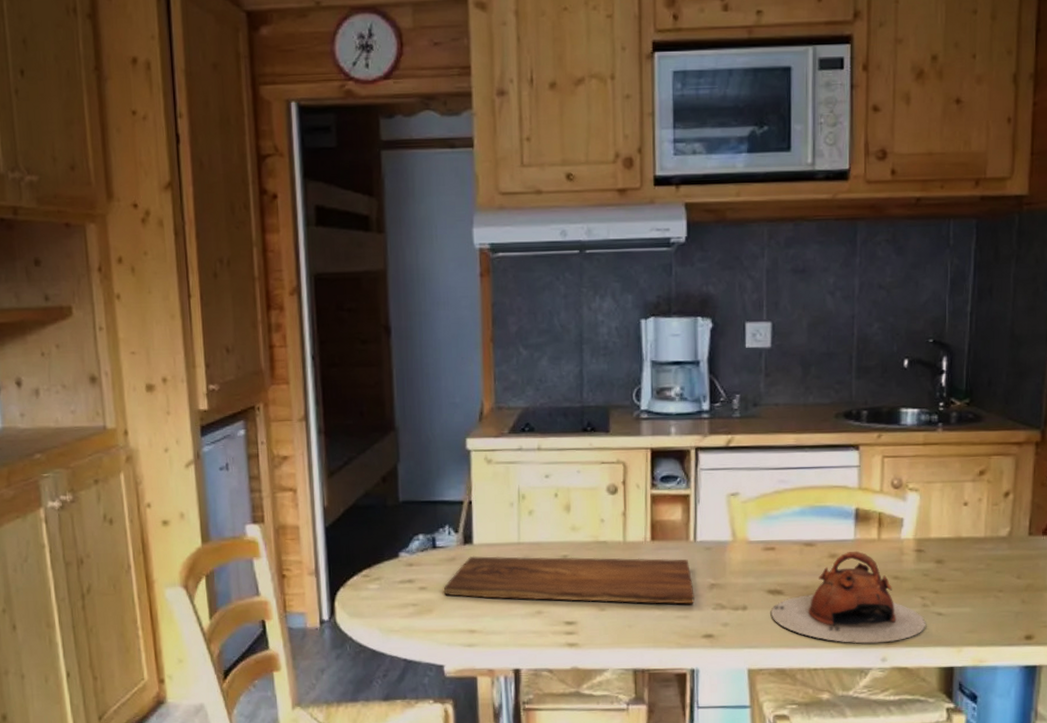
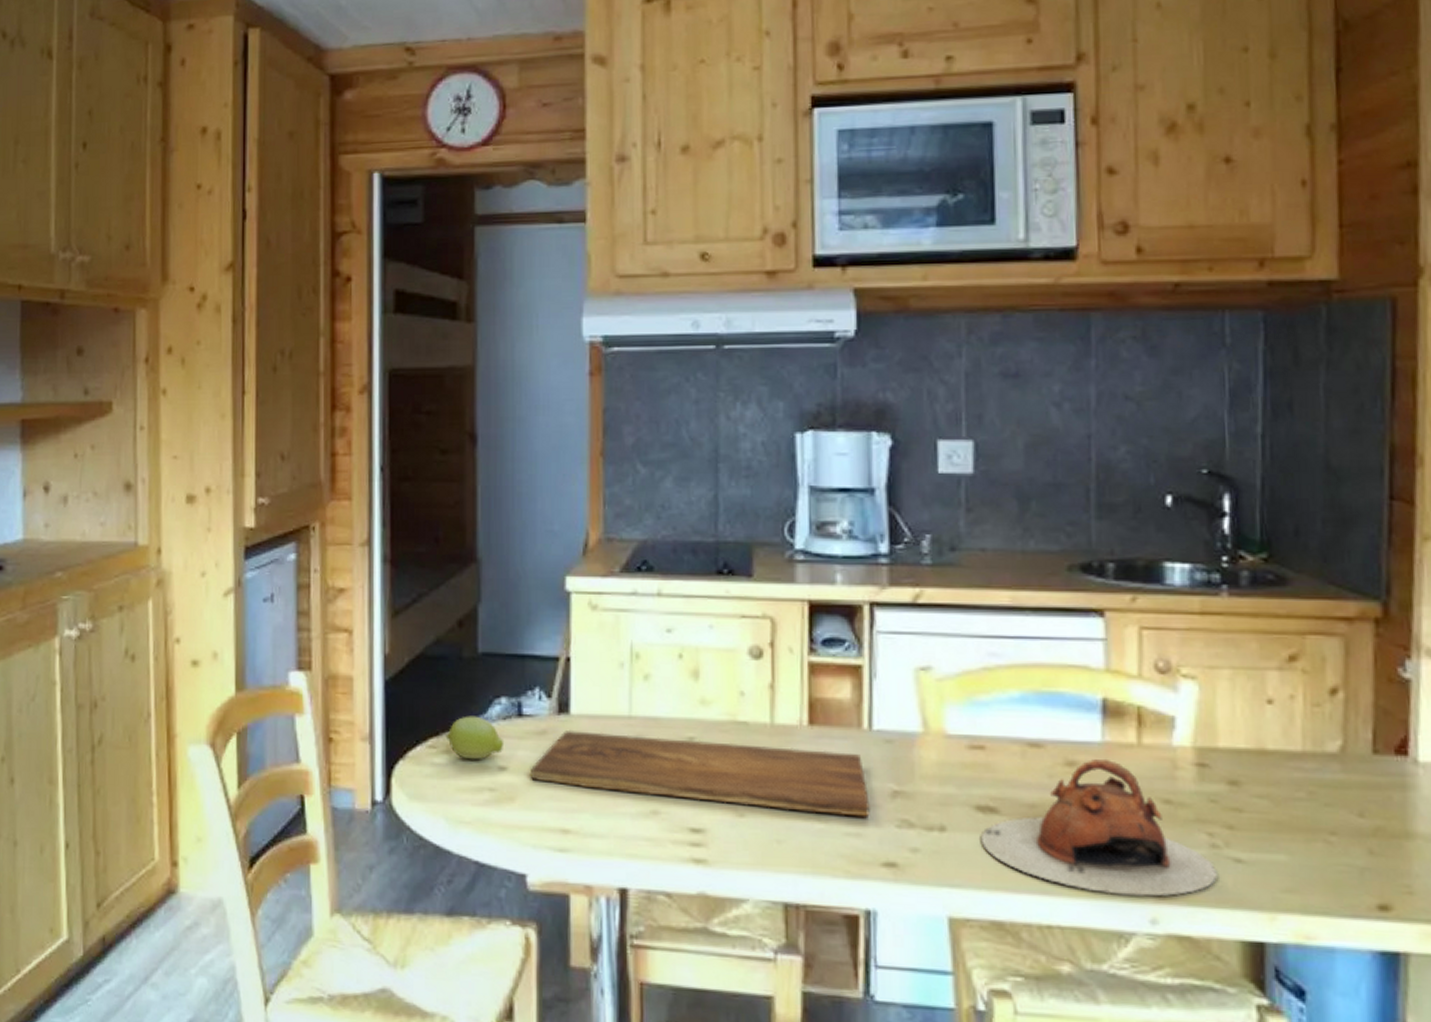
fruit: none [376,550,423,584] -> present [445,716,505,760]

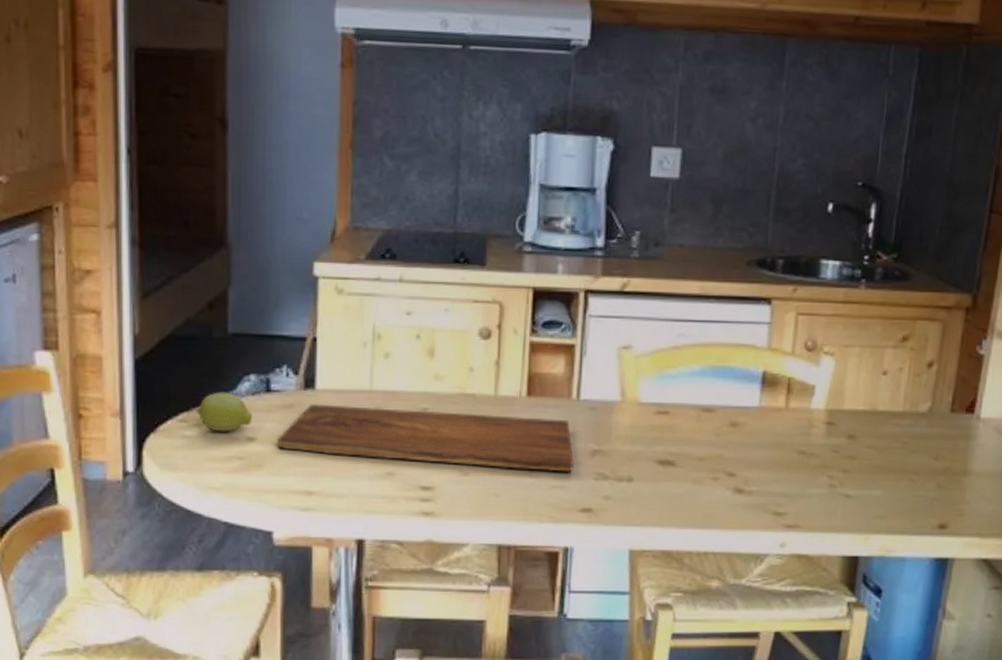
teapot: present [980,758,1217,897] -> none [659,420,832,526]

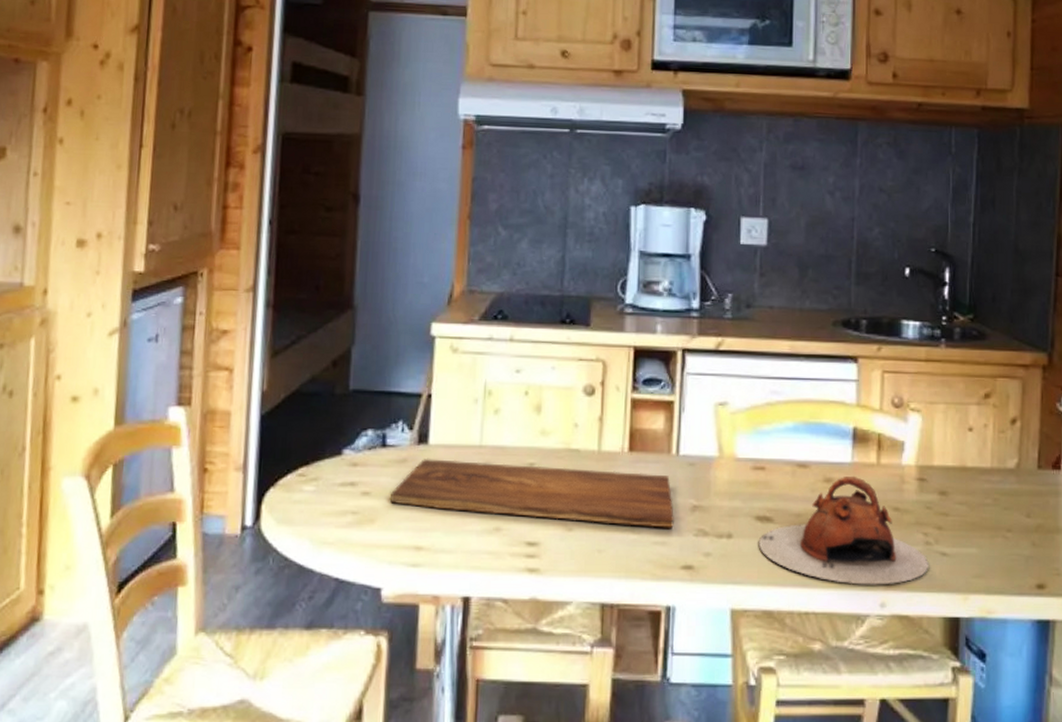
fruit: present [196,392,253,432] -> none [314,446,369,487]
teapot: none [659,420,832,526] -> present [758,475,929,585]

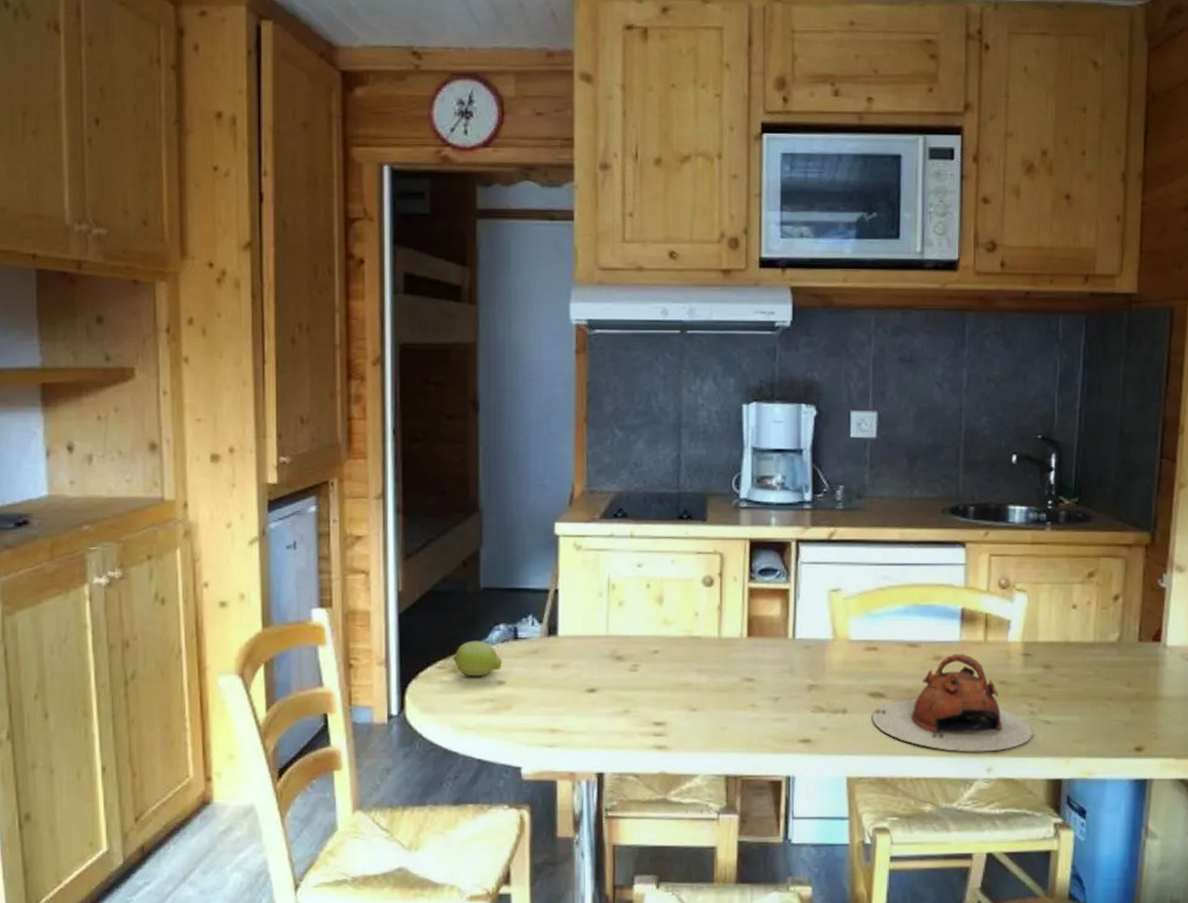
fruit: none [314,446,369,487] -> present [452,640,503,677]
cutting board: present [391,458,675,528] -> none [525,648,793,706]

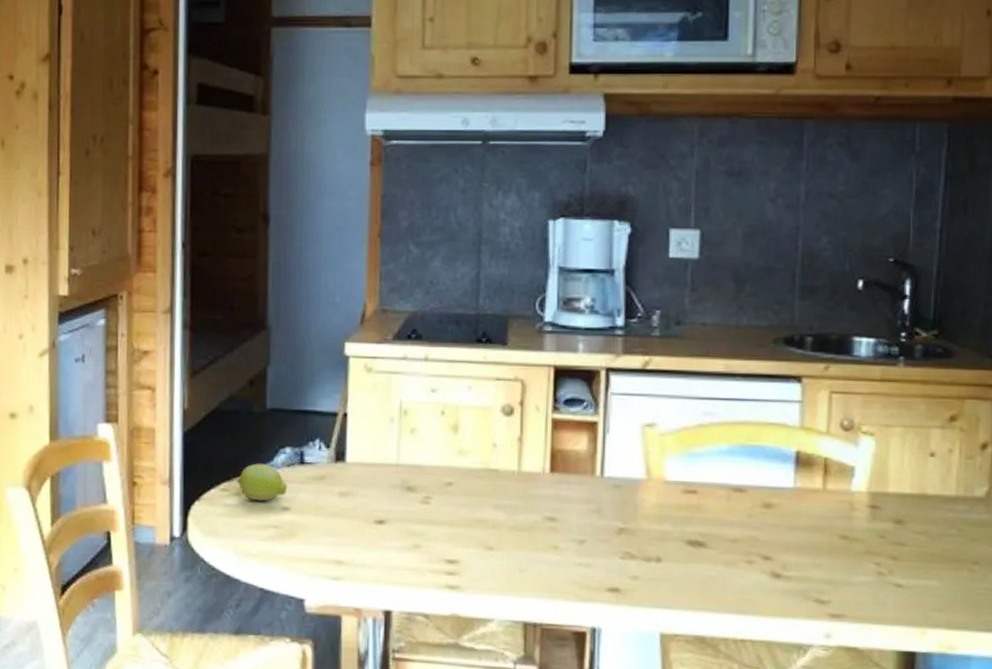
teapot: present [871,653,1033,752] -> none [689,501,881,615]

